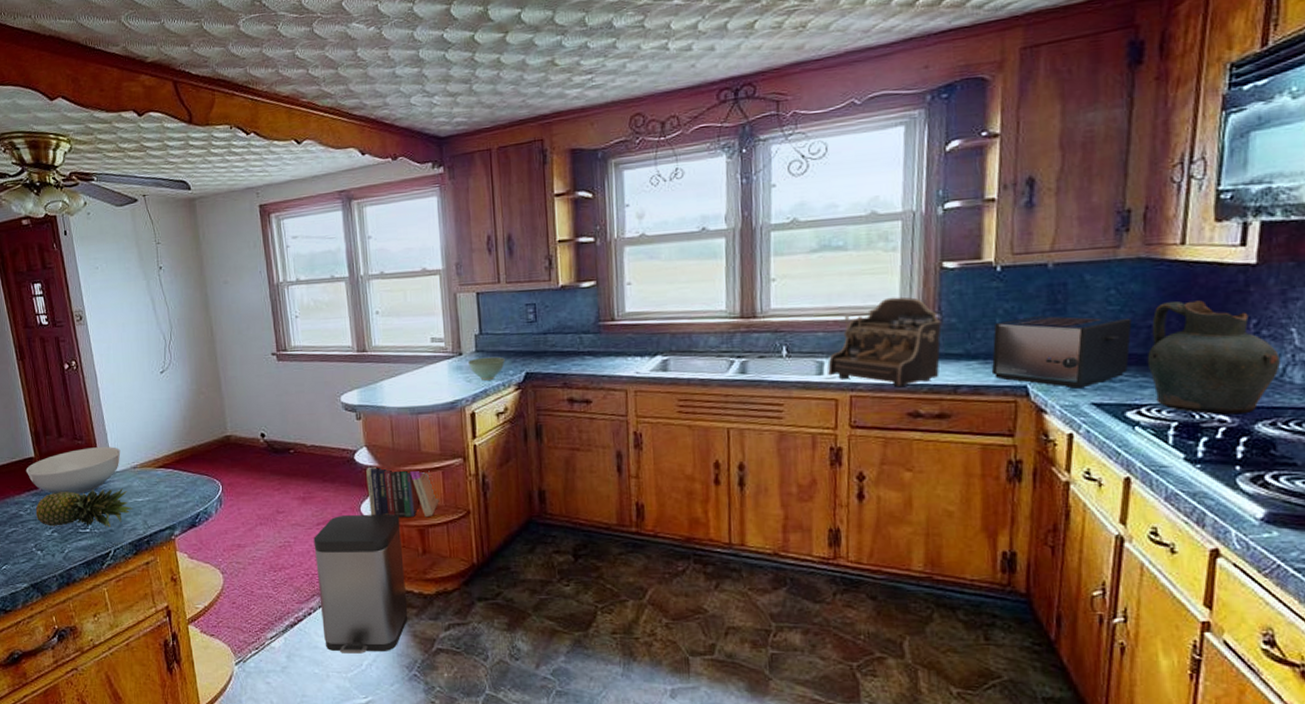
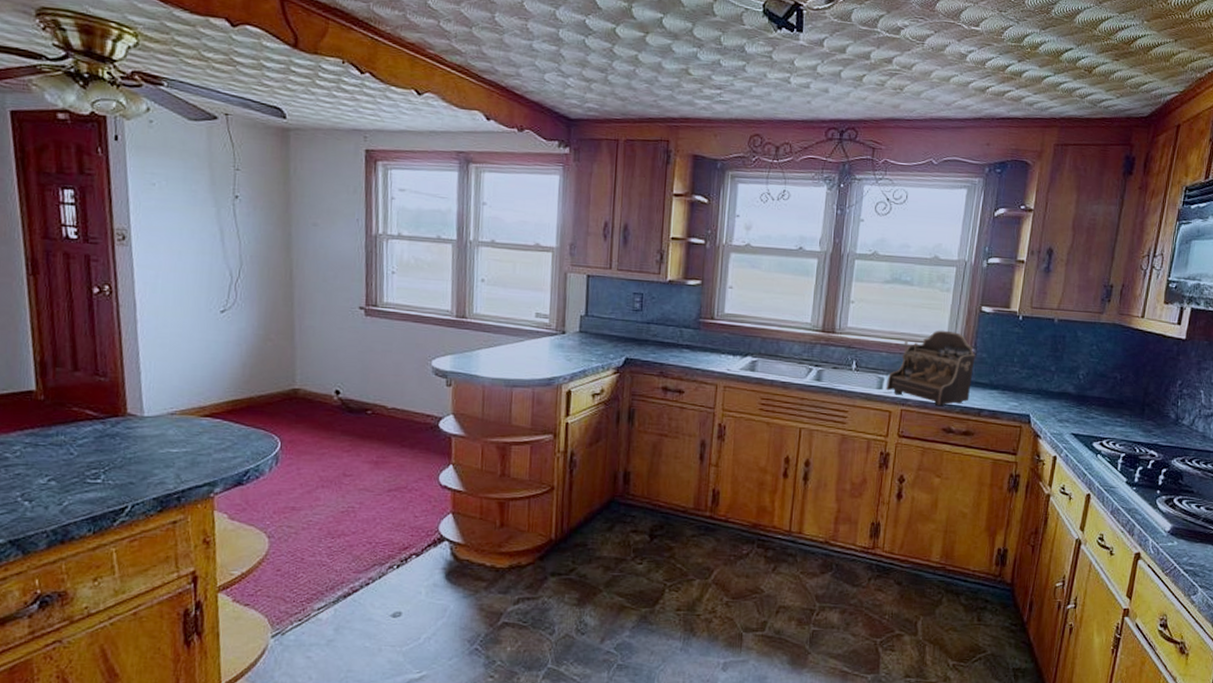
bowl: present [25,447,121,494] -> none [20,386,157,438]
fruit: present [35,489,133,528] -> none [28,434,164,479]
pedal bin: present [313,514,408,654] -> none [380,483,480,627]
books: present [366,465,439,518] -> none [449,433,524,491]
bowl: present [468,356,505,381] -> none [570,338,607,361]
toaster: present [992,315,1132,389] -> none [1007,359,1105,421]
ceramic jug: present [1146,300,1280,415] -> none [1110,360,1192,451]

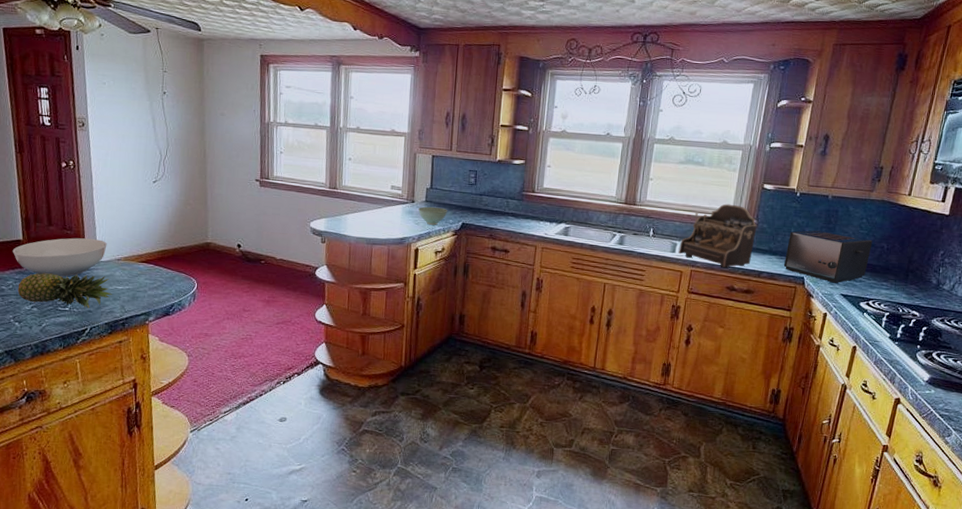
bowl: none [20,386,157,438] -> present [12,238,107,277]
fruit: none [28,434,164,479] -> present [17,272,113,308]
bowl: none [570,338,607,361] -> present [418,206,447,225]
toaster: none [1007,359,1105,421] -> present [784,230,873,283]

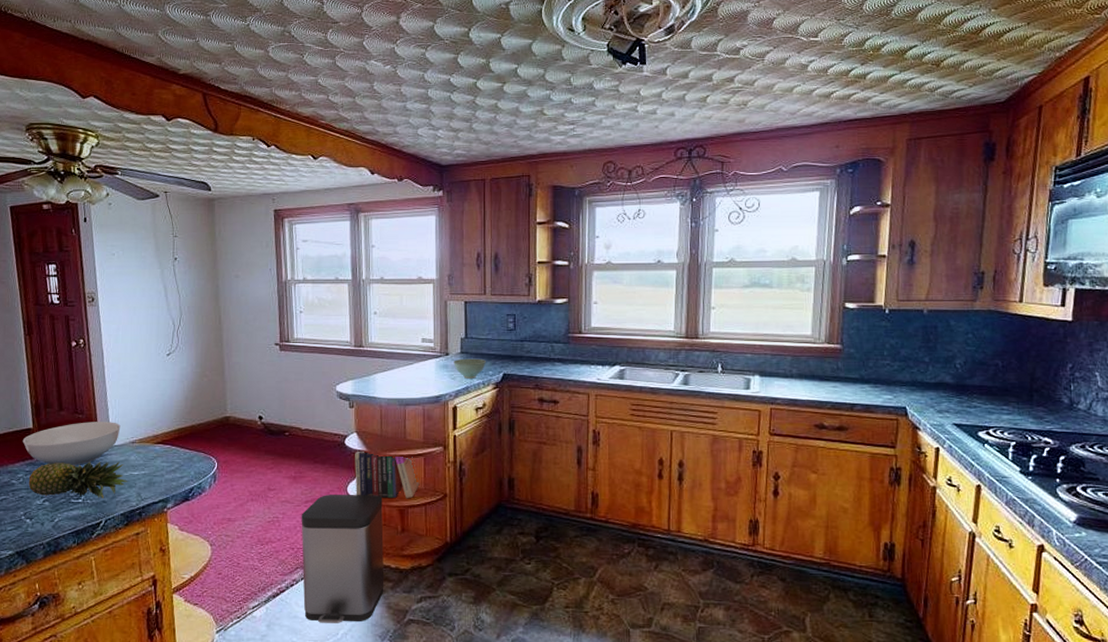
pedal bin: none [270,318,347,430] -> present [301,495,384,623]
books: none [323,280,381,327] -> present [355,449,420,499]
spice rack: present [679,204,757,269] -> none [754,329,843,403]
toaster: present [784,230,873,283] -> none [880,350,984,411]

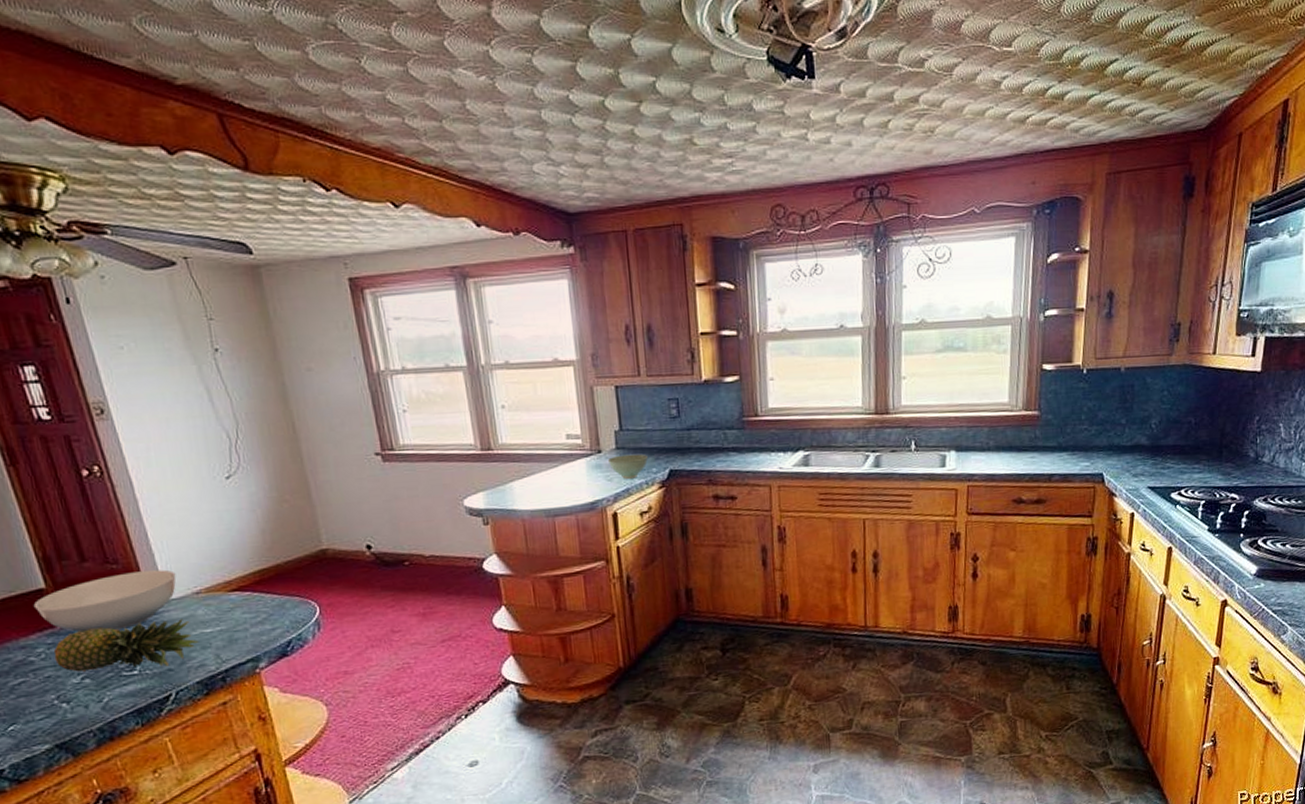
pedal bin: present [301,495,384,623] -> none [438,624,551,775]
books: present [355,449,420,499] -> none [497,573,581,628]

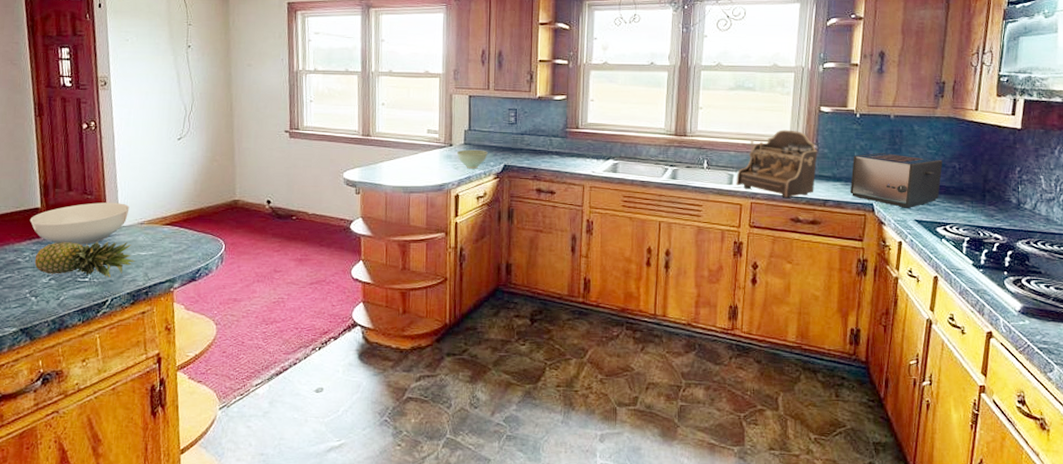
spice rack: none [949,395,1041,477] -> present [736,129,818,199]
toaster: none [1078,412,1178,475] -> present [850,152,943,208]

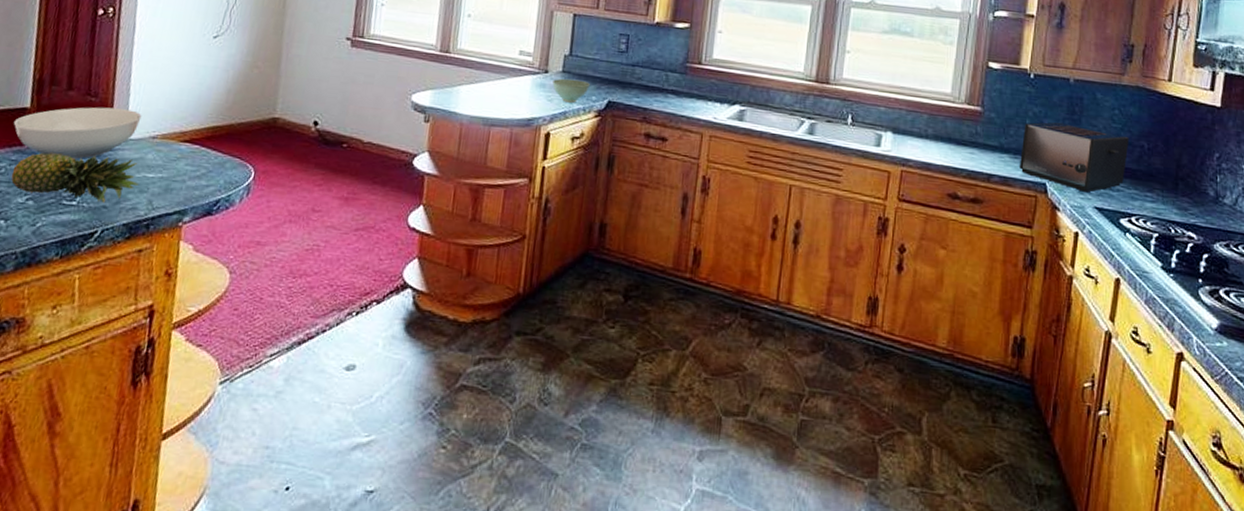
spice rack: present [736,129,818,199] -> none [885,85,983,170]

